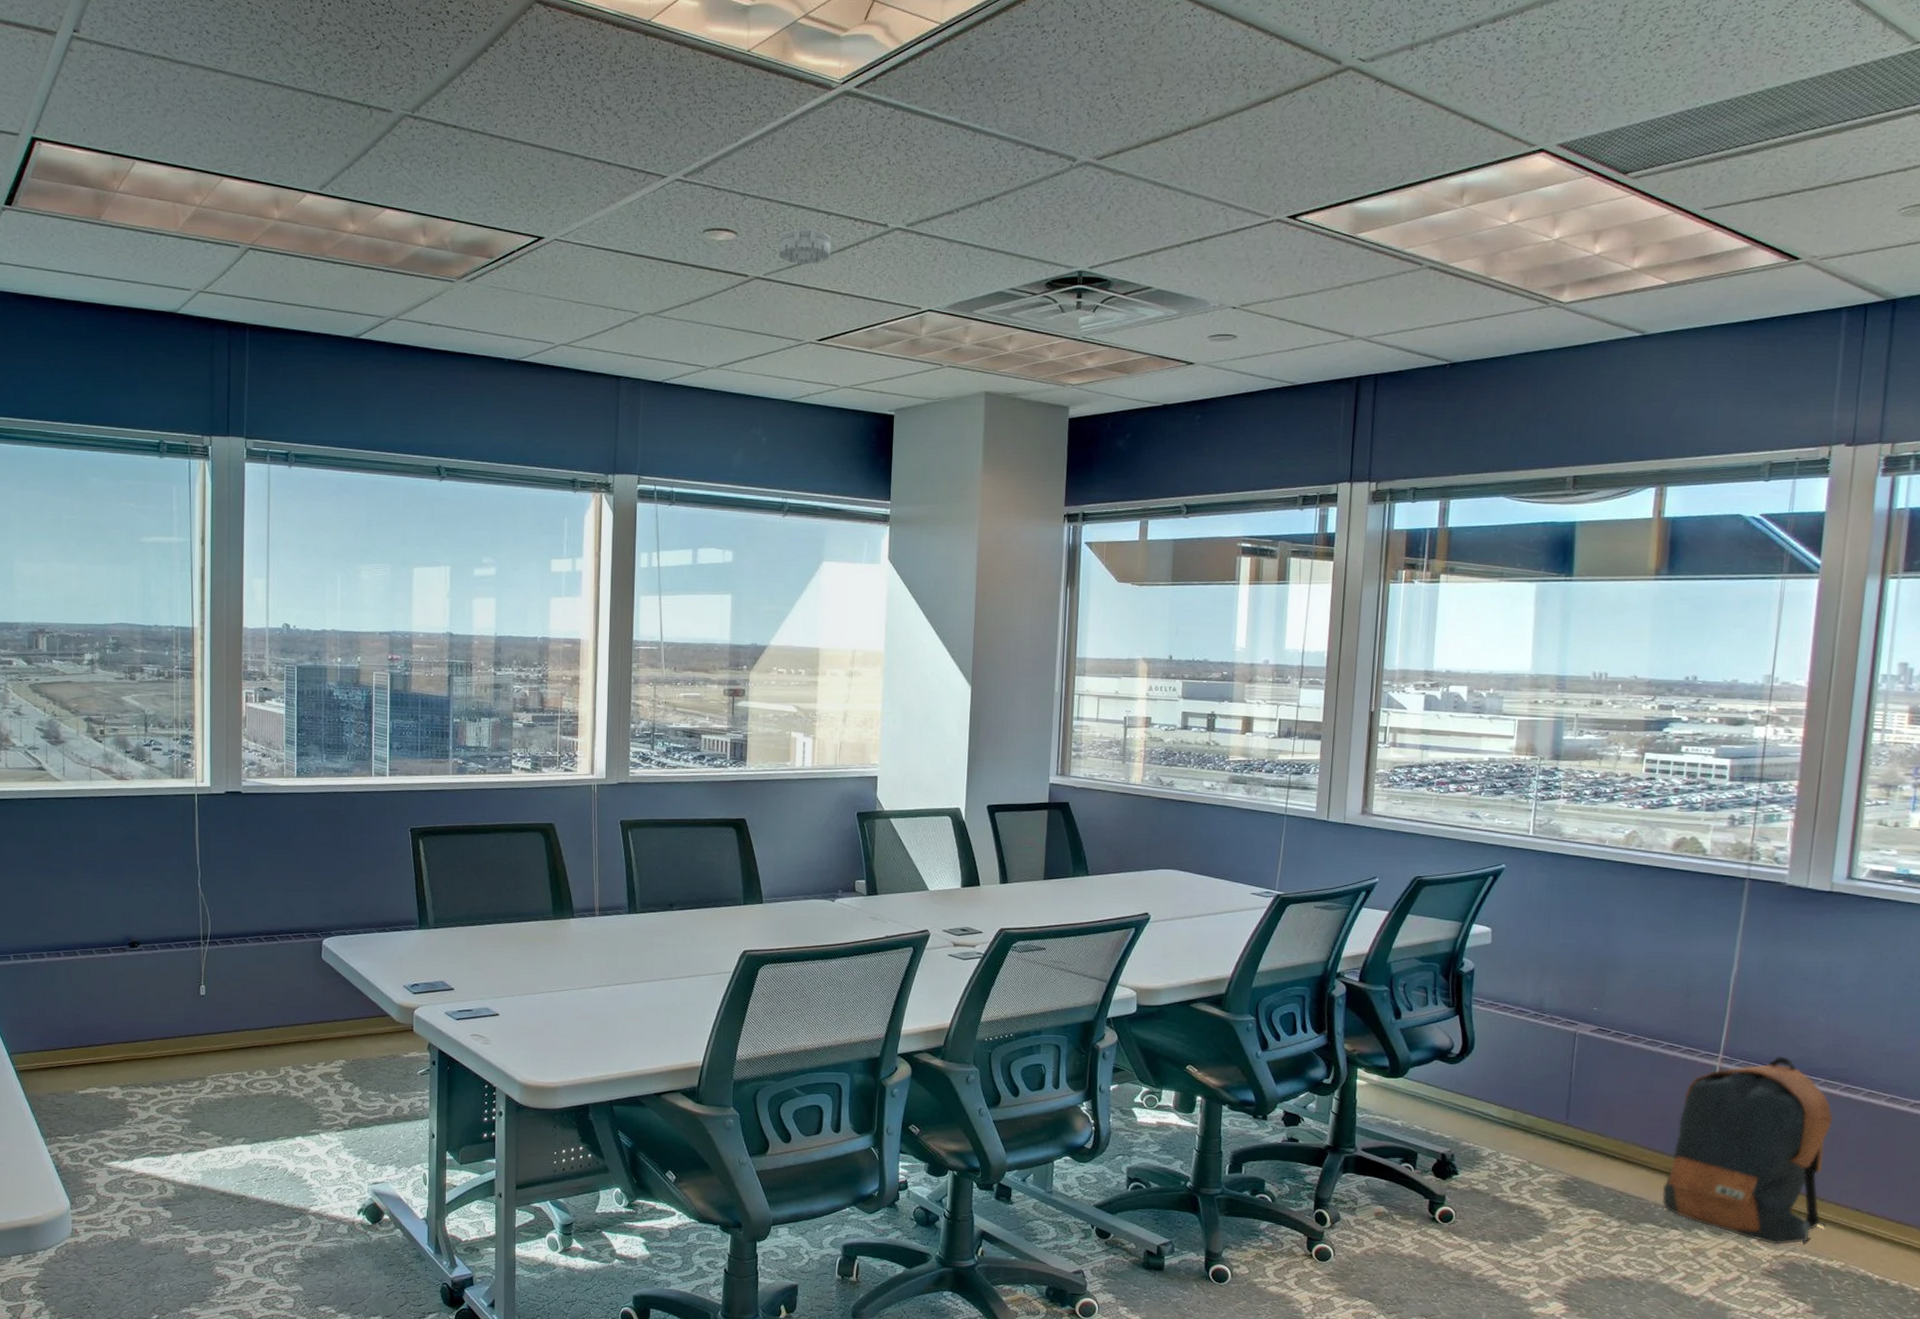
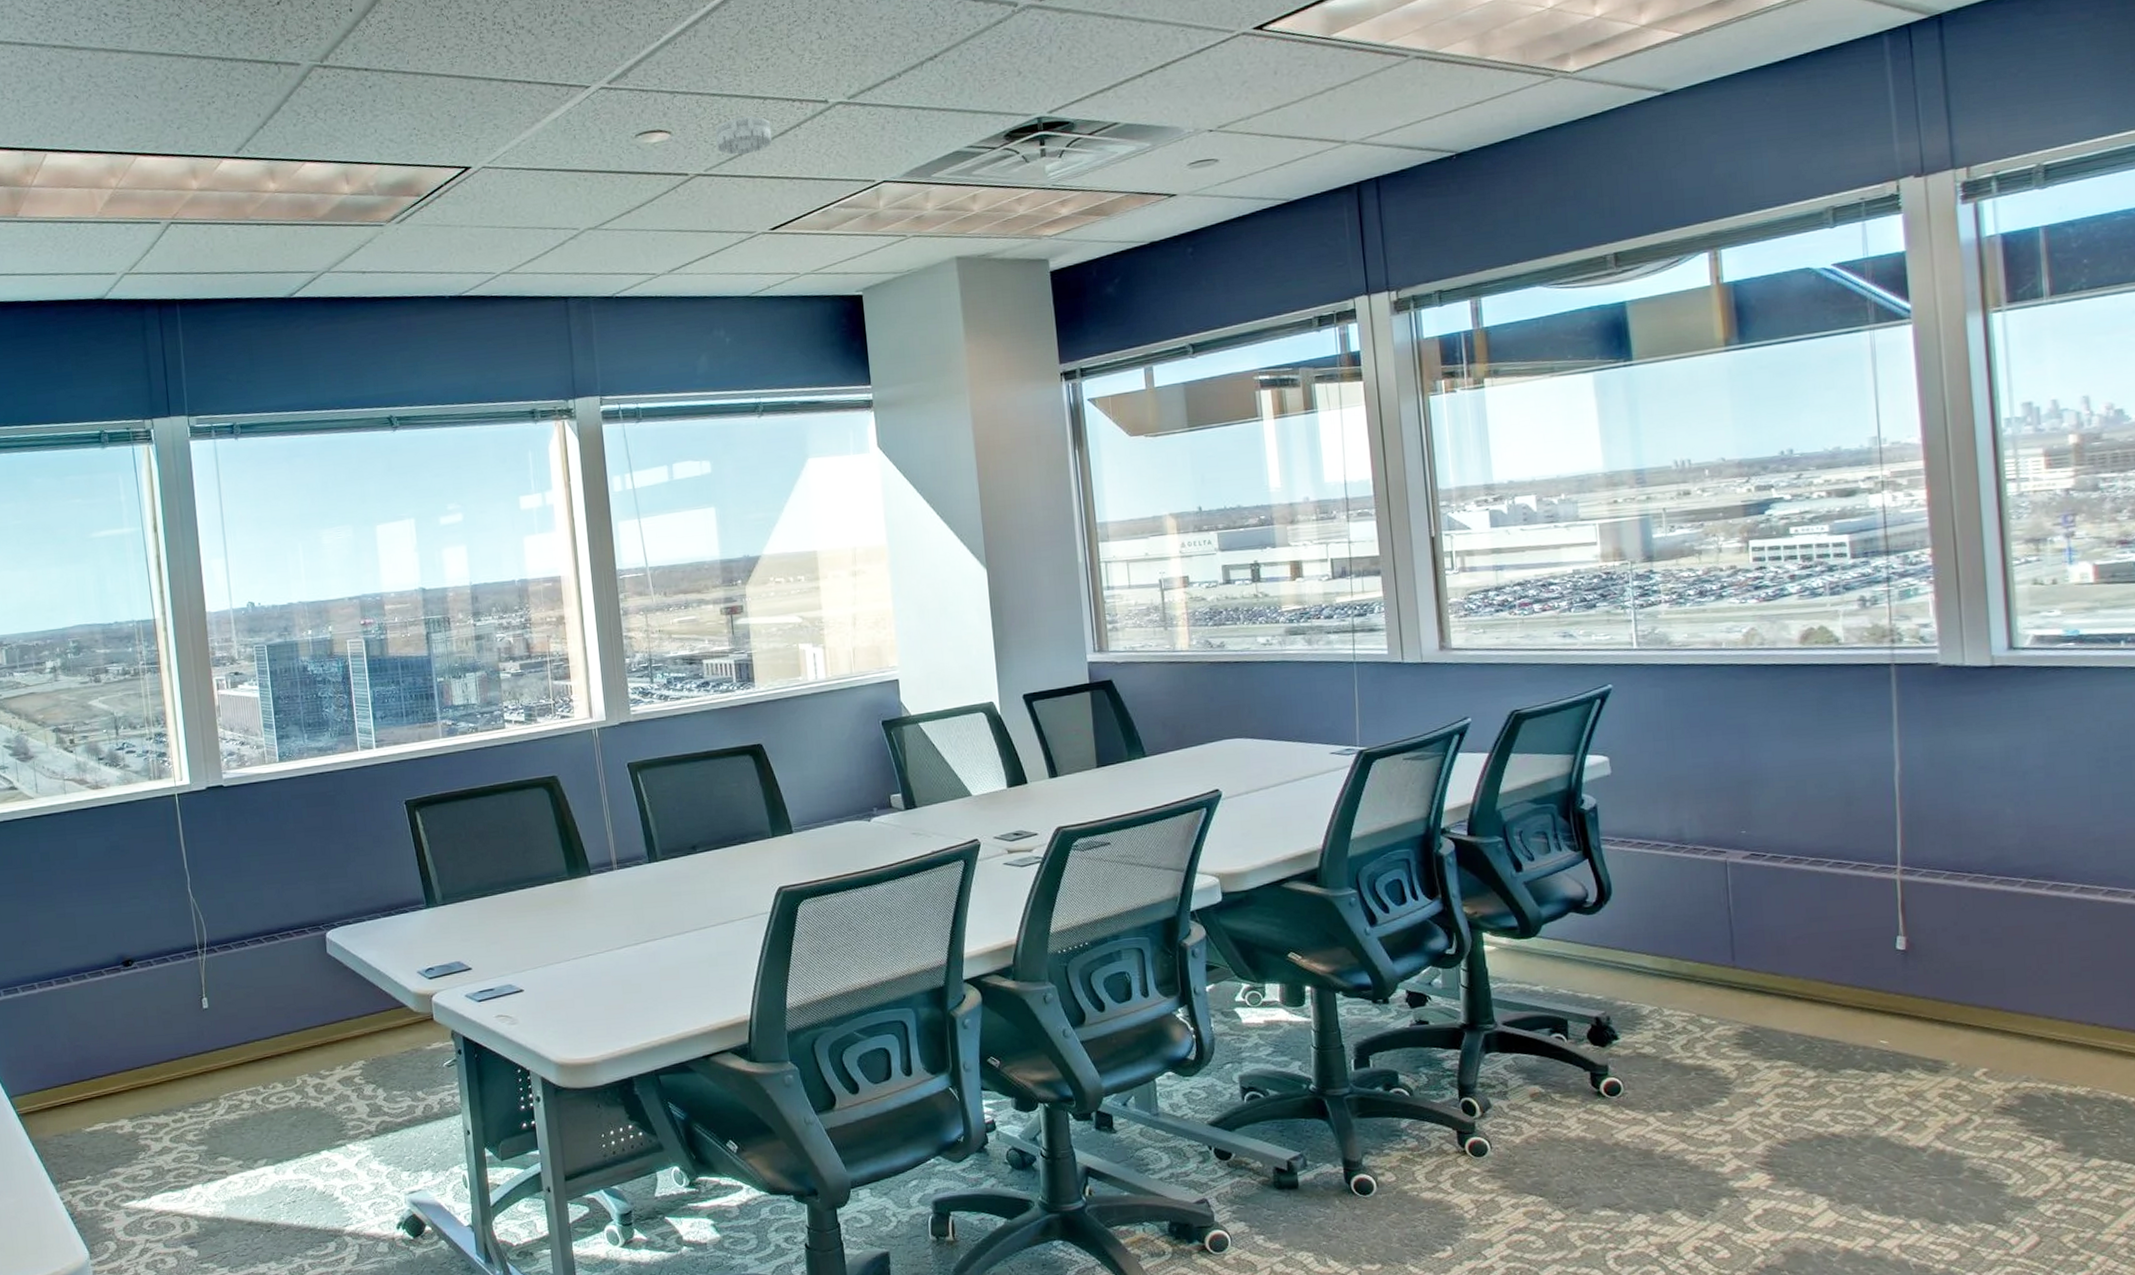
backpack: present [1662,1056,1833,1245] -> none [1859,859,2061,1077]

